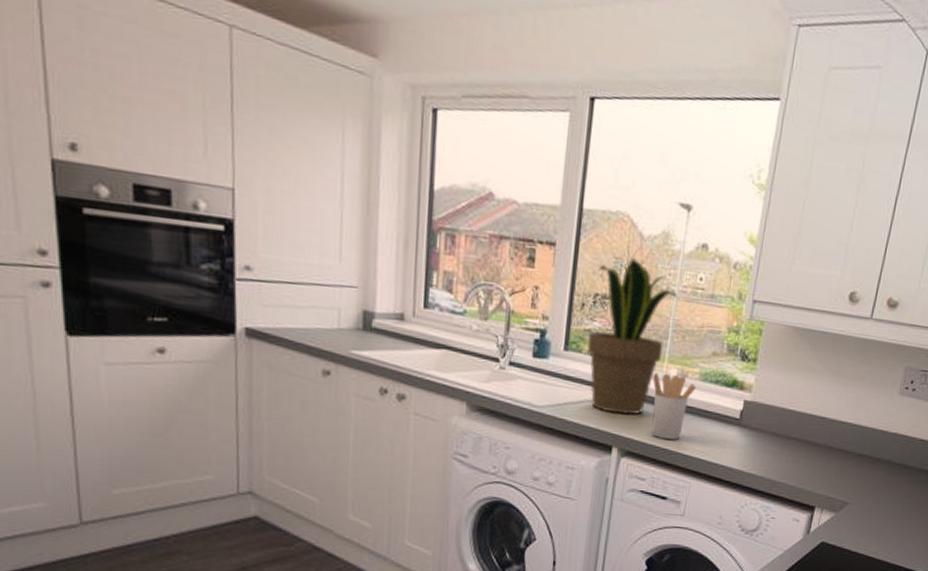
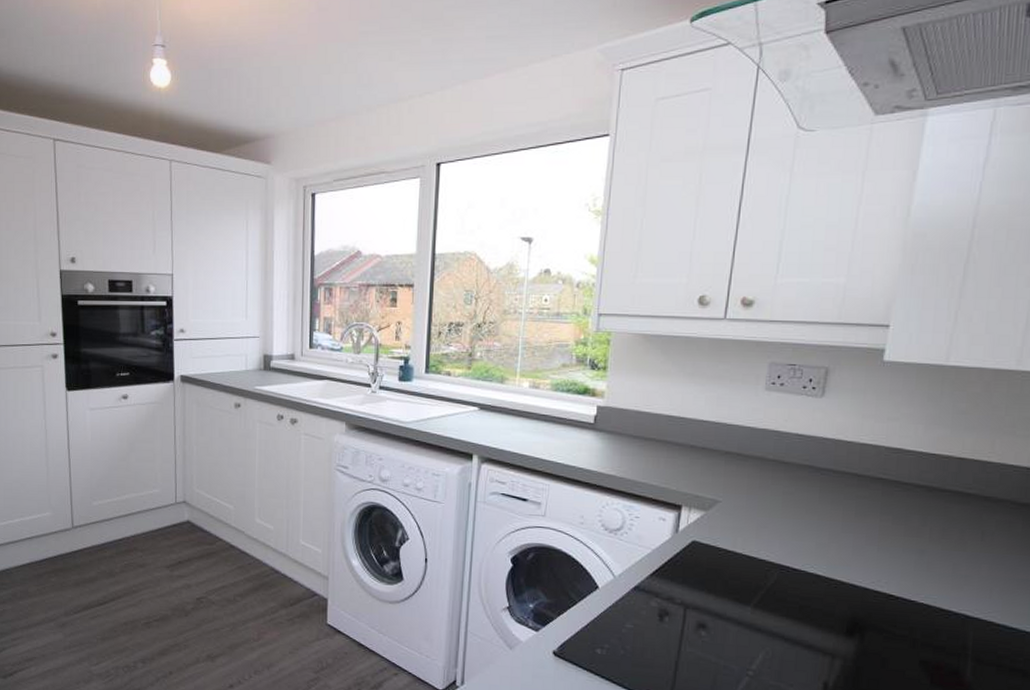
potted plant: present [588,257,678,415] -> none [446,288,525,425]
utensil holder: present [651,372,696,440] -> none [506,386,548,446]

